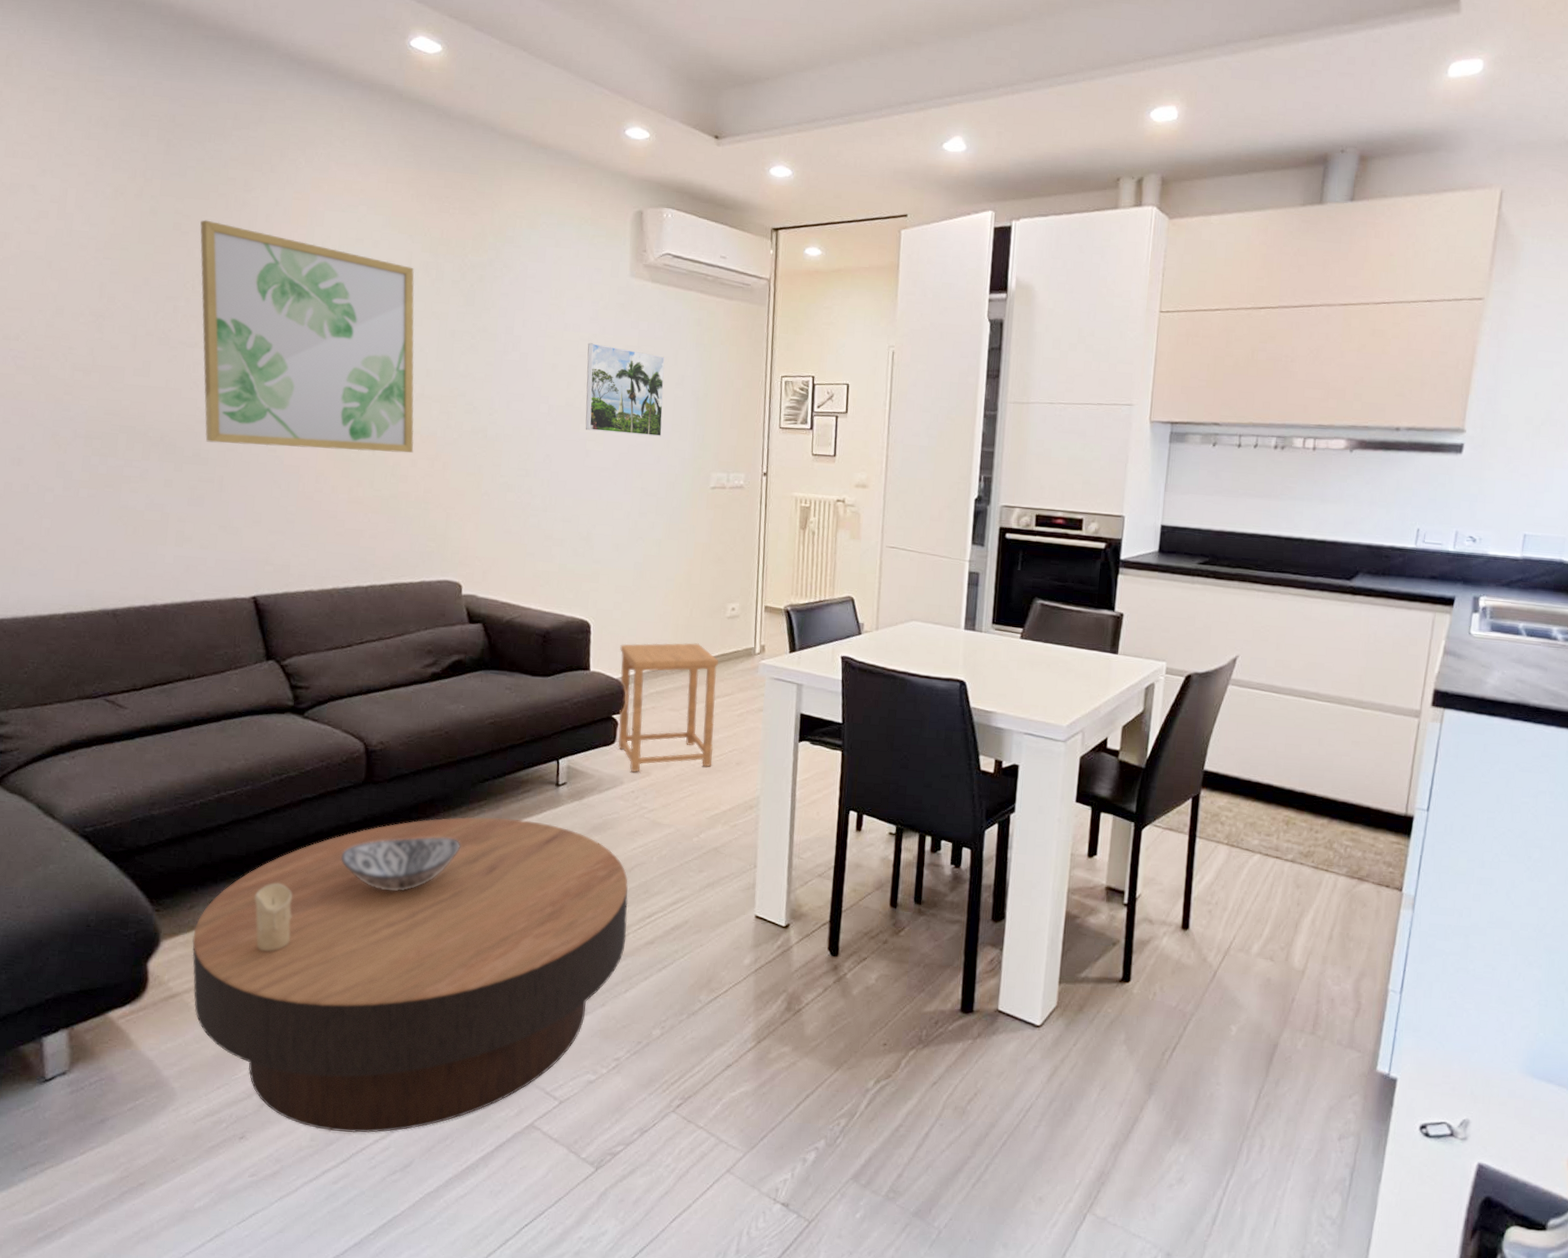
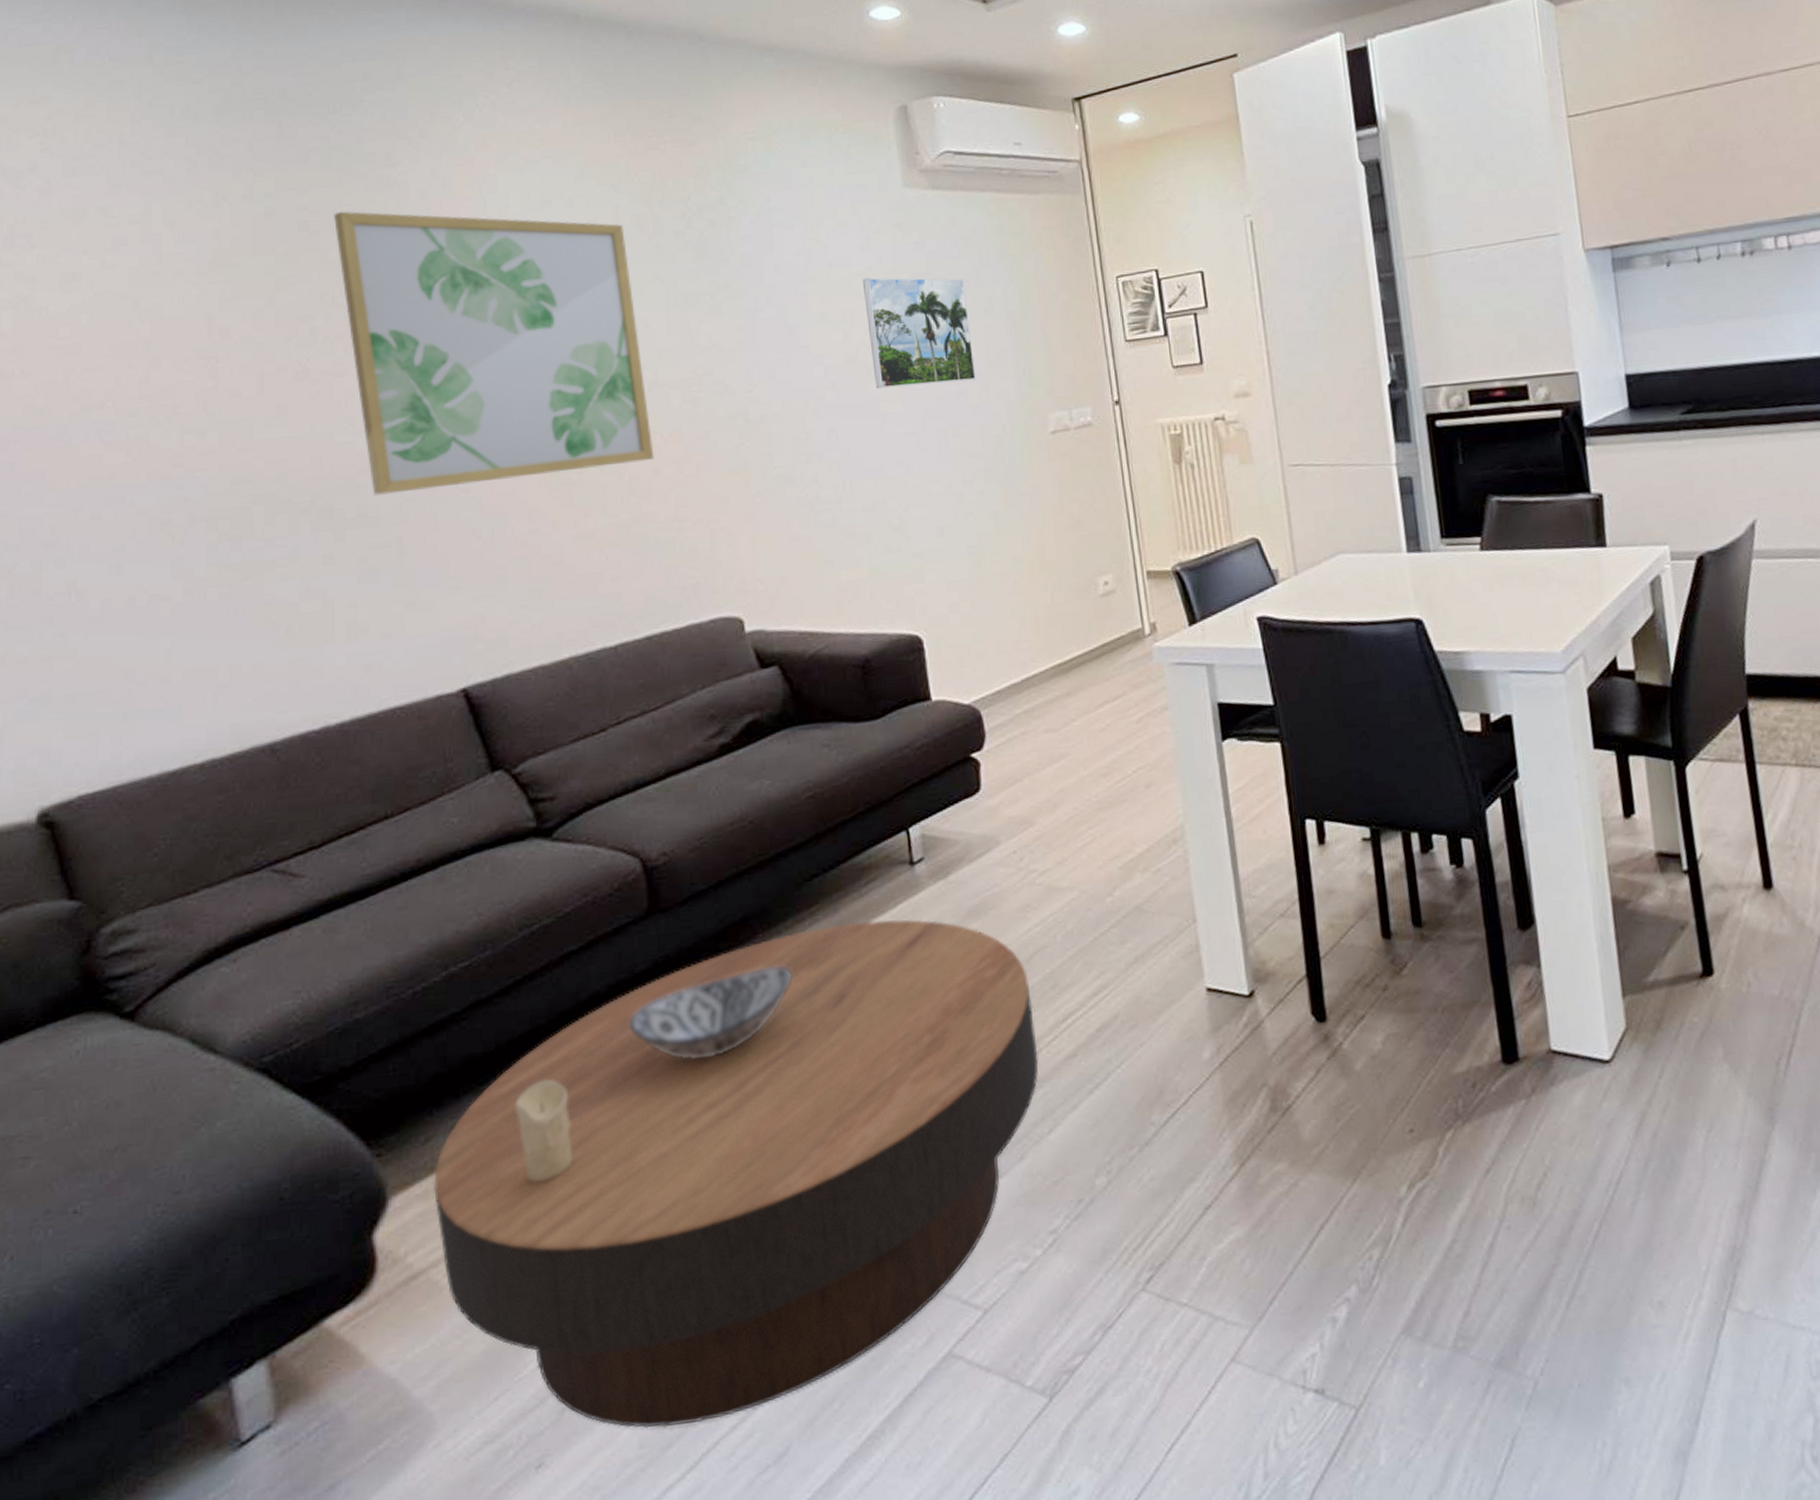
side table: present [618,642,718,772] -> none [966,637,1114,825]

